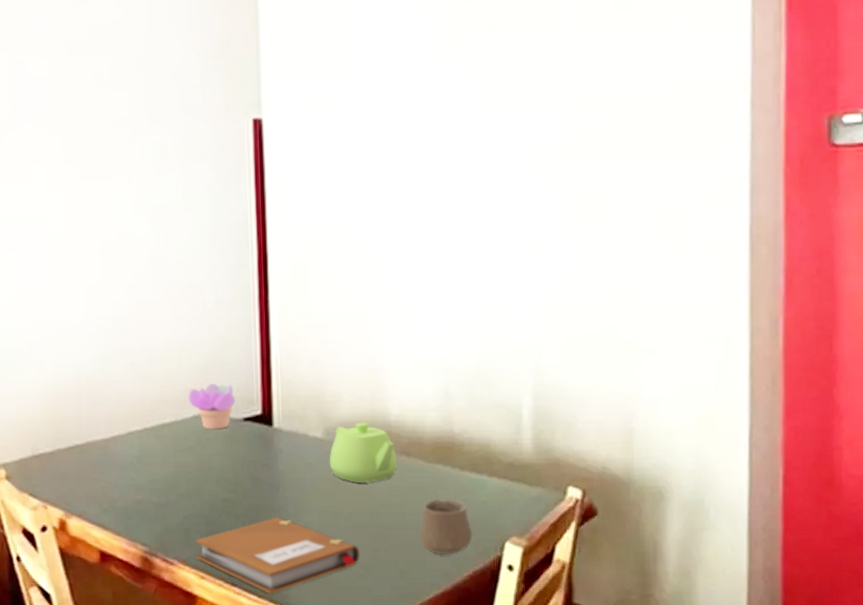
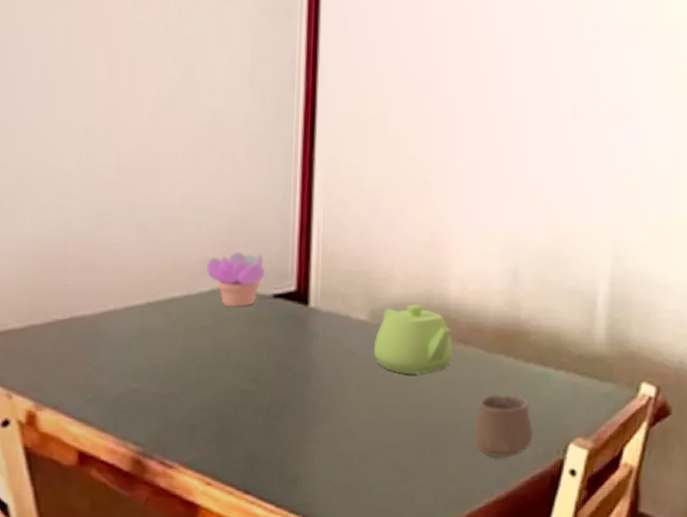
notebook: present [195,517,361,594] -> none [202,412,403,503]

